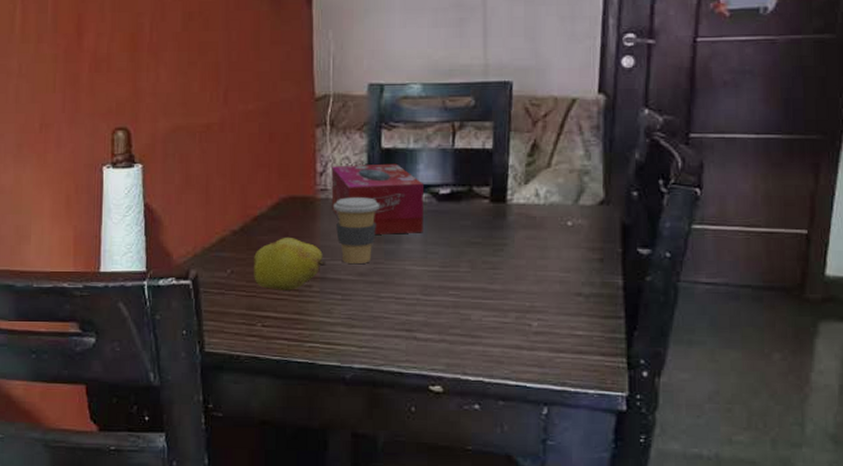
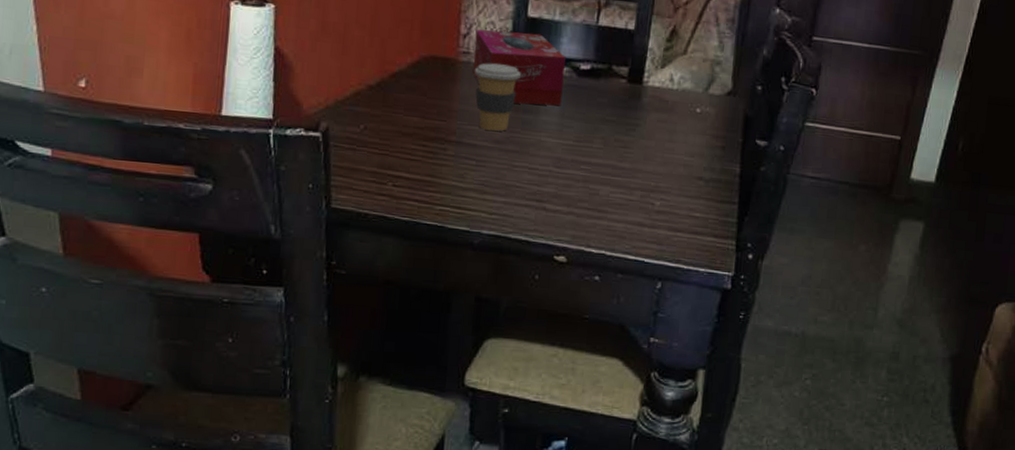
fruit: present [253,238,327,291] -> none [387,98,464,152]

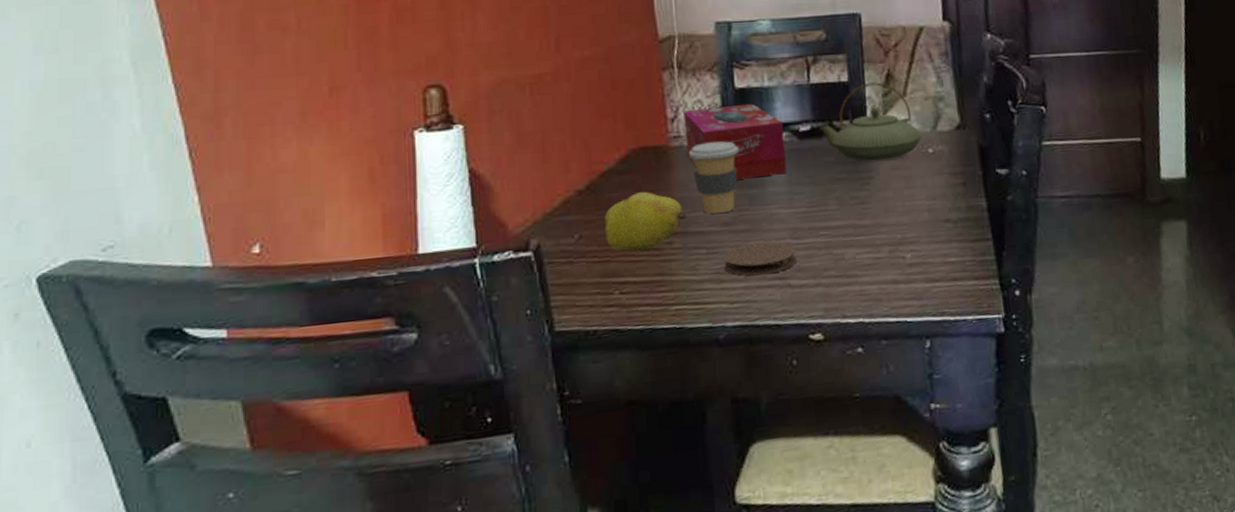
fruit: none [387,98,464,152] -> present [603,192,687,252]
coaster: none [488,163,557,195] -> present [723,241,797,276]
teapot: none [597,34,694,111] -> present [817,82,922,161]

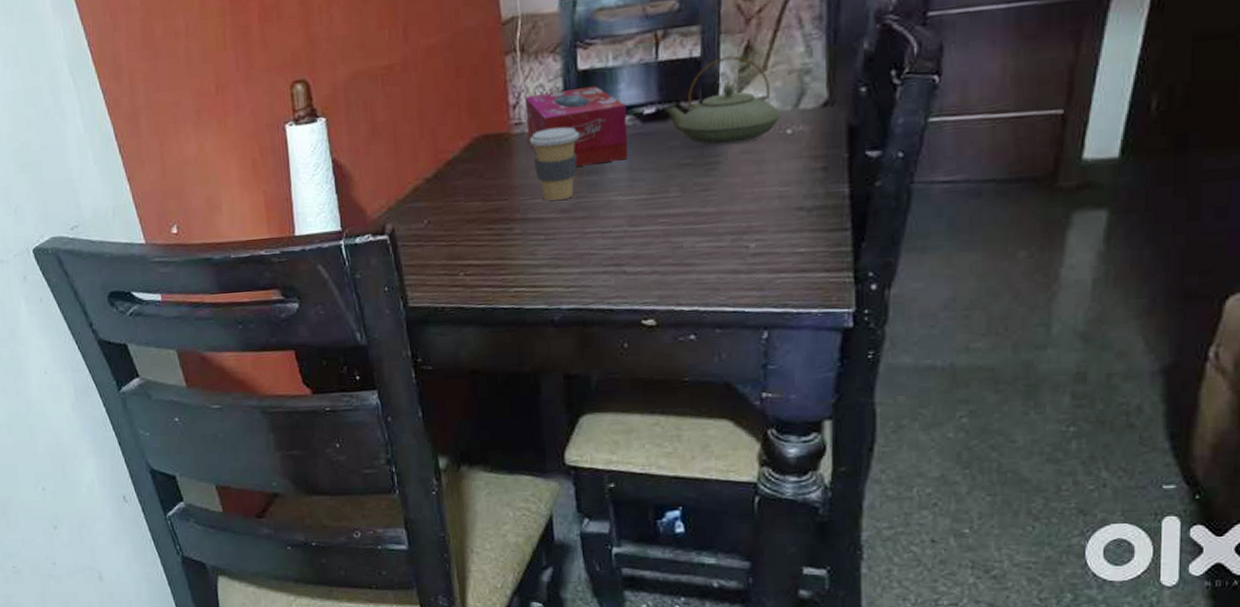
fruit: present [603,192,687,252] -> none [449,179,527,237]
coaster: present [723,241,797,276] -> none [560,228,634,262]

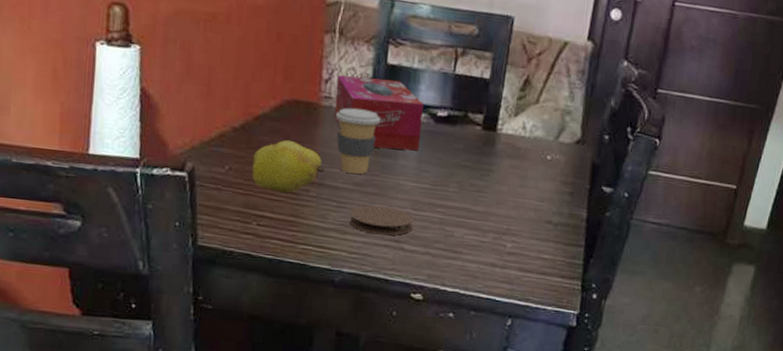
fruit: none [449,179,527,237] -> present [251,140,325,193]
coaster: none [560,228,634,262] -> present [349,205,414,236]
teapot: present [663,55,781,145] -> none [454,84,545,158]

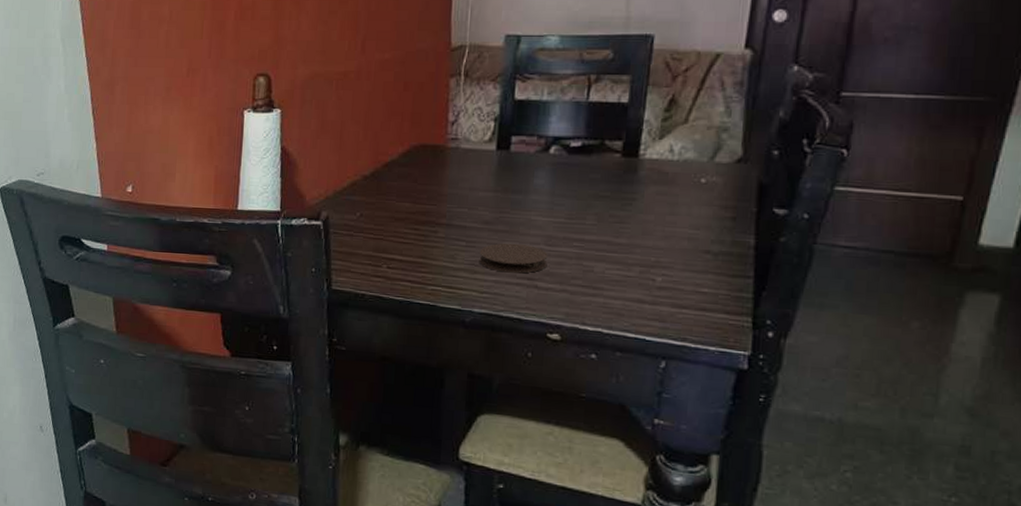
fruit: present [251,140,325,193] -> none [381,184,453,235]
tissue box: present [334,75,423,151] -> none [461,115,555,185]
coffee cup: present [336,108,381,174] -> none [463,147,510,212]

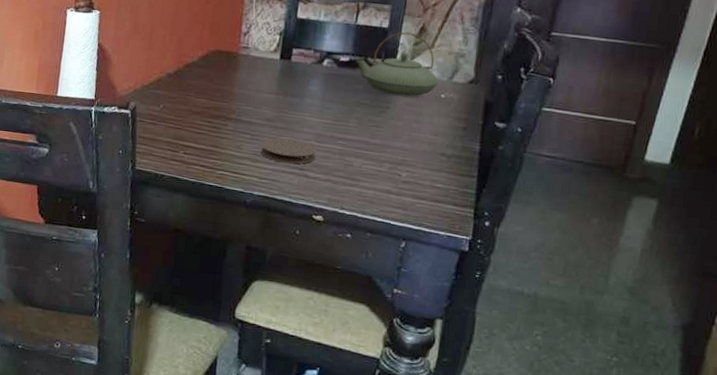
teapot: none [588,106,697,184] -> present [355,32,439,96]

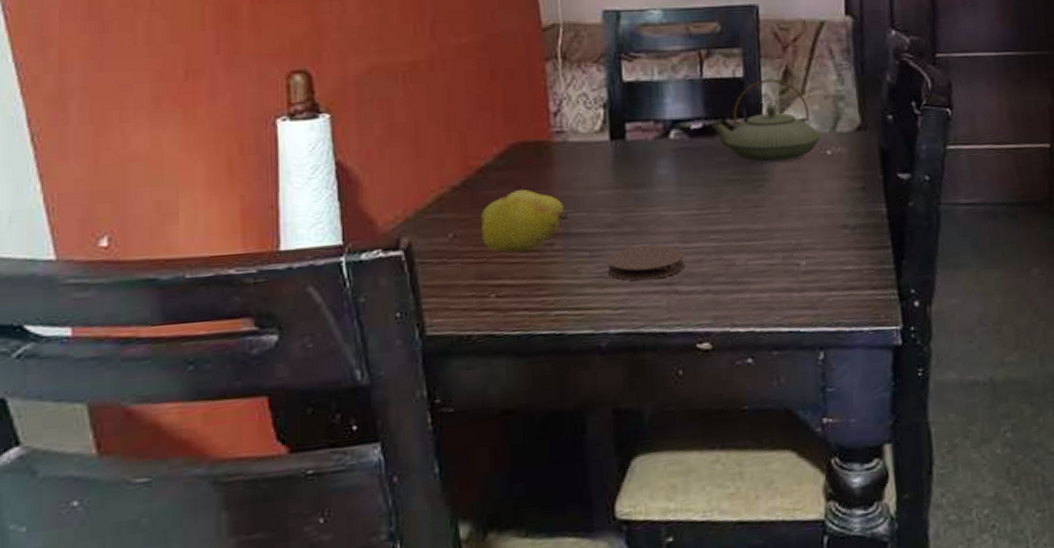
fruit: none [181,83,242,127] -> present [480,190,569,253]

